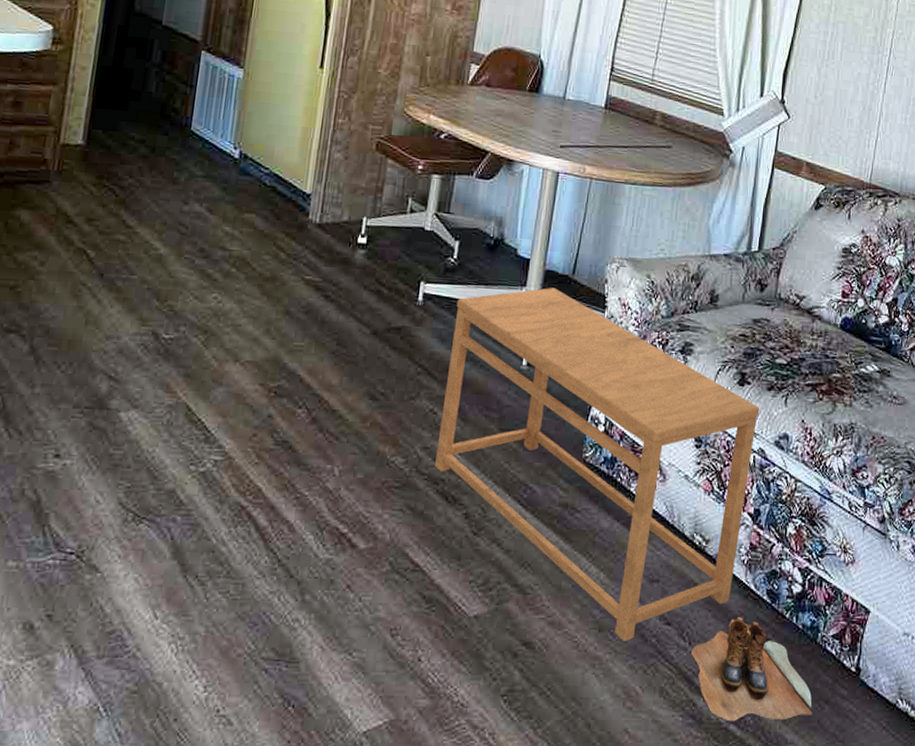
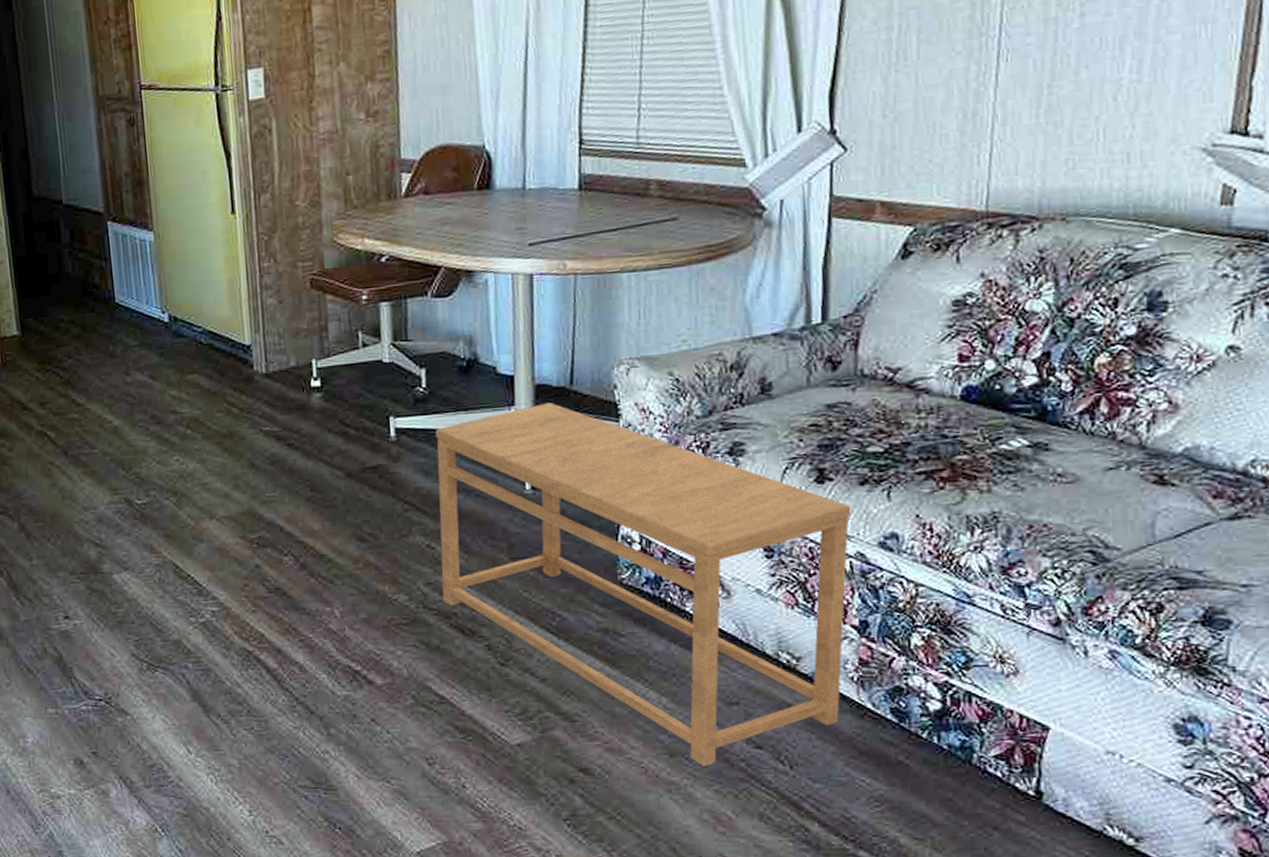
boots: present [691,617,813,722] -> none [794,739,977,848]

